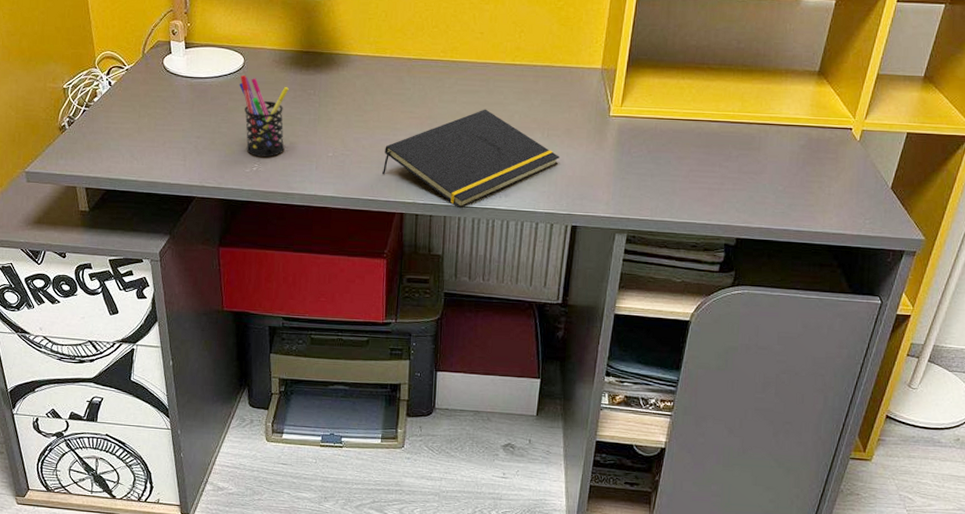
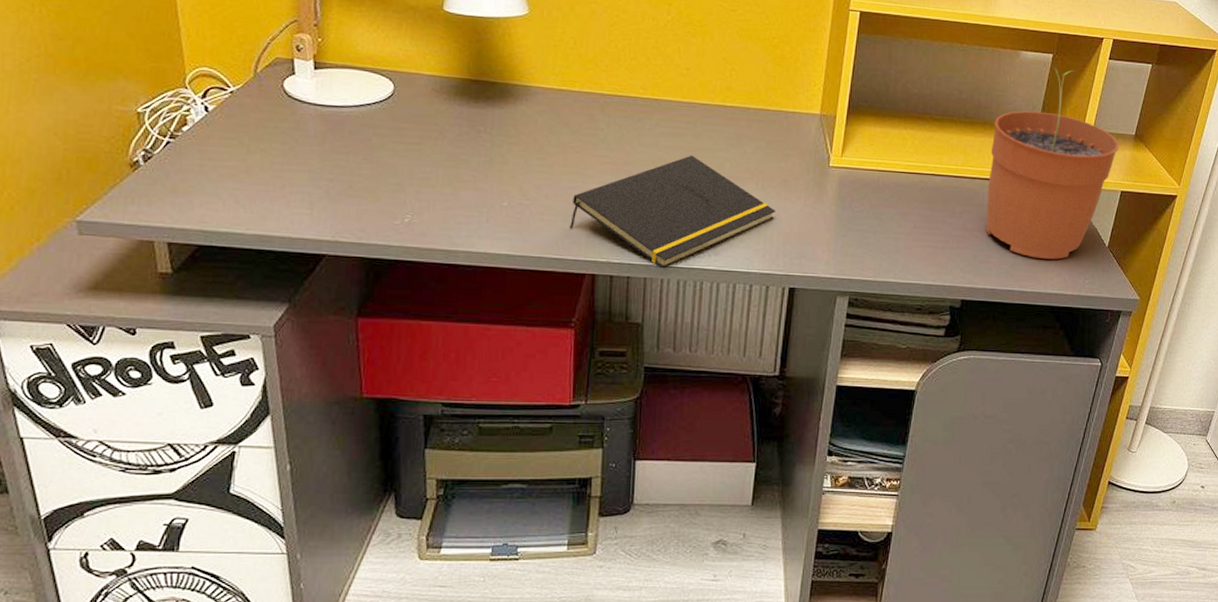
pen holder: present [239,75,289,157] -> none [387,105,452,207]
plant pot: none [762,13,906,200] -> present [986,68,1119,260]

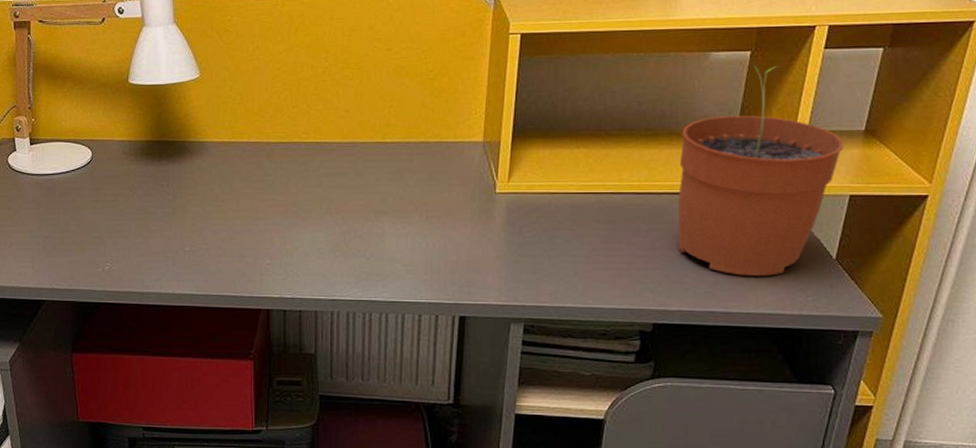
notepad: present [569,155,776,269] -> none [244,192,442,302]

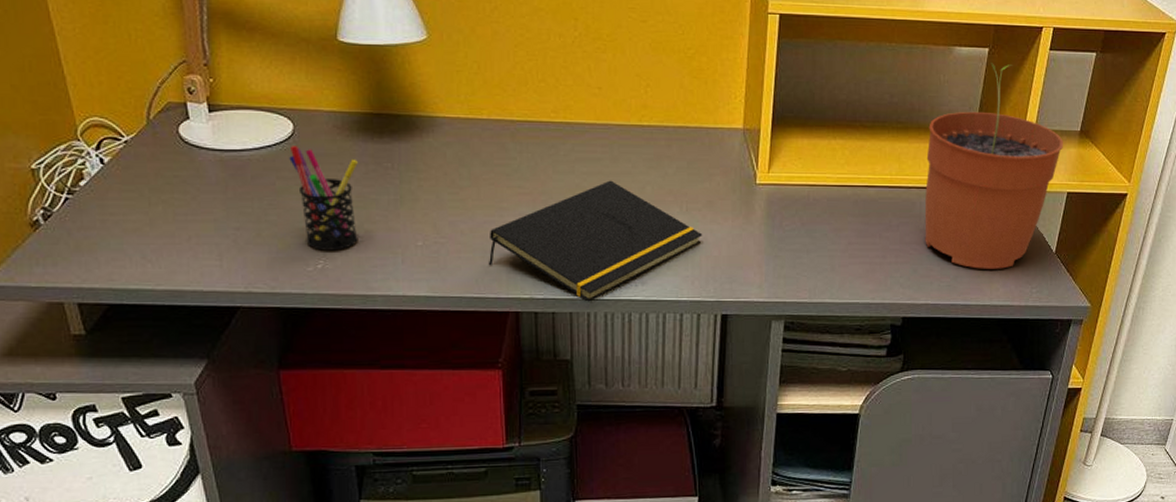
pen holder: none [88,170,140,255] -> present [289,146,358,251]
notepad: none [244,192,442,302] -> present [488,180,703,302]

